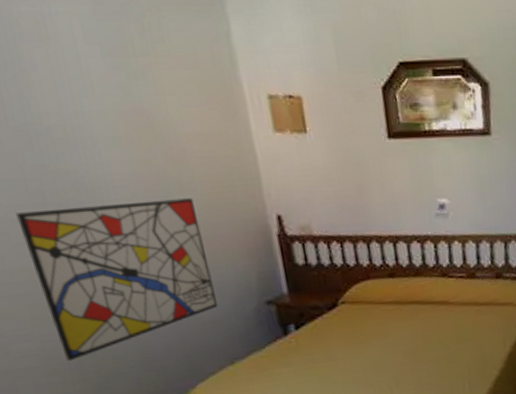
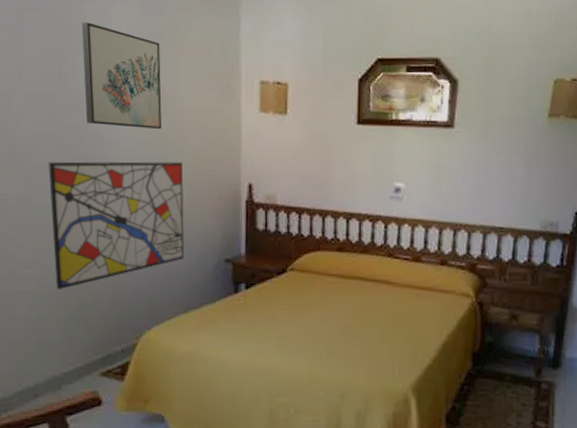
wall art: none [14,30,157,162] -> present [81,22,162,130]

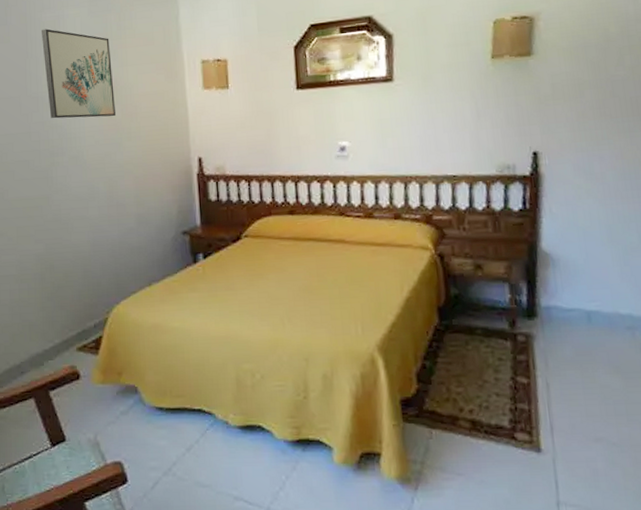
wall art: present [48,161,185,290] -> none [21,144,145,273]

